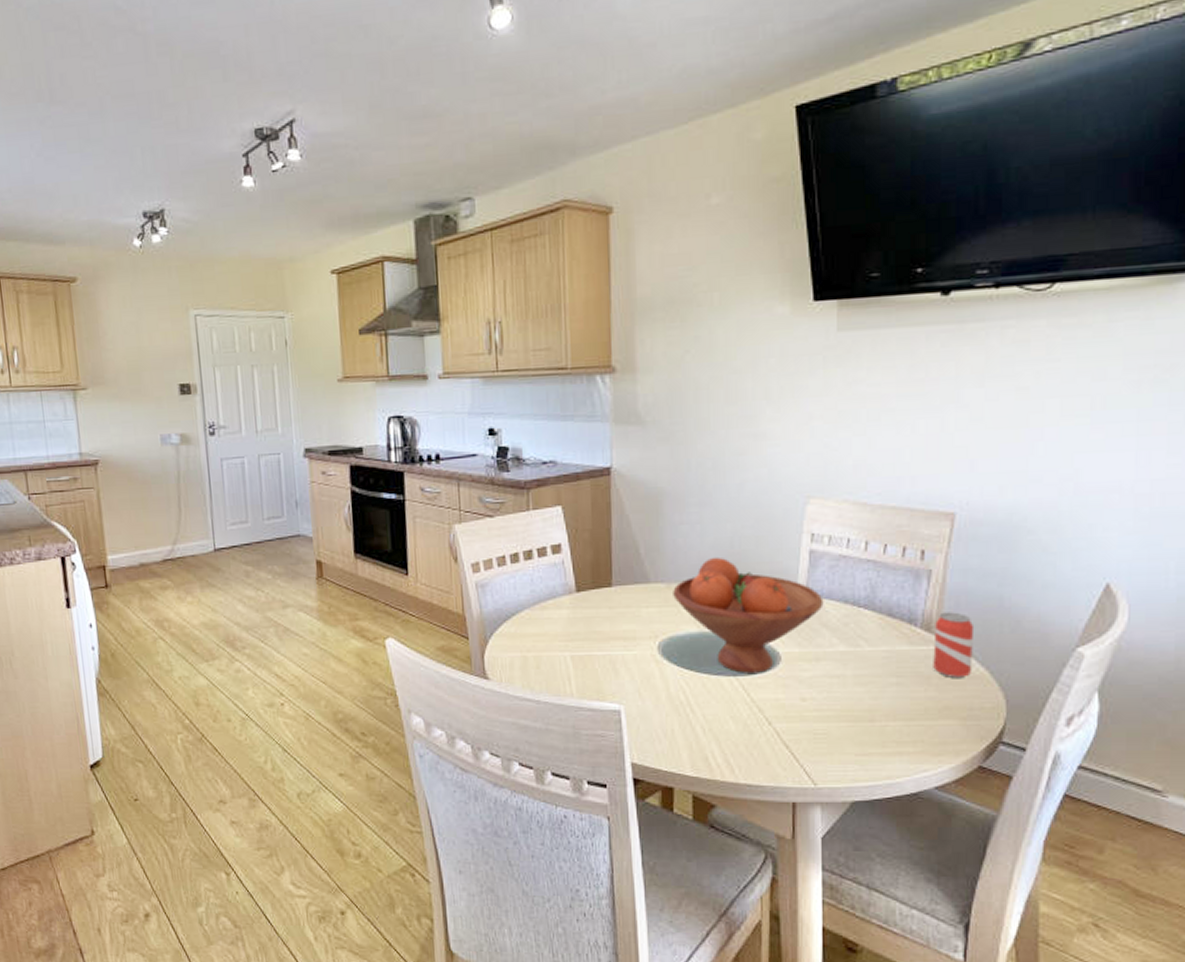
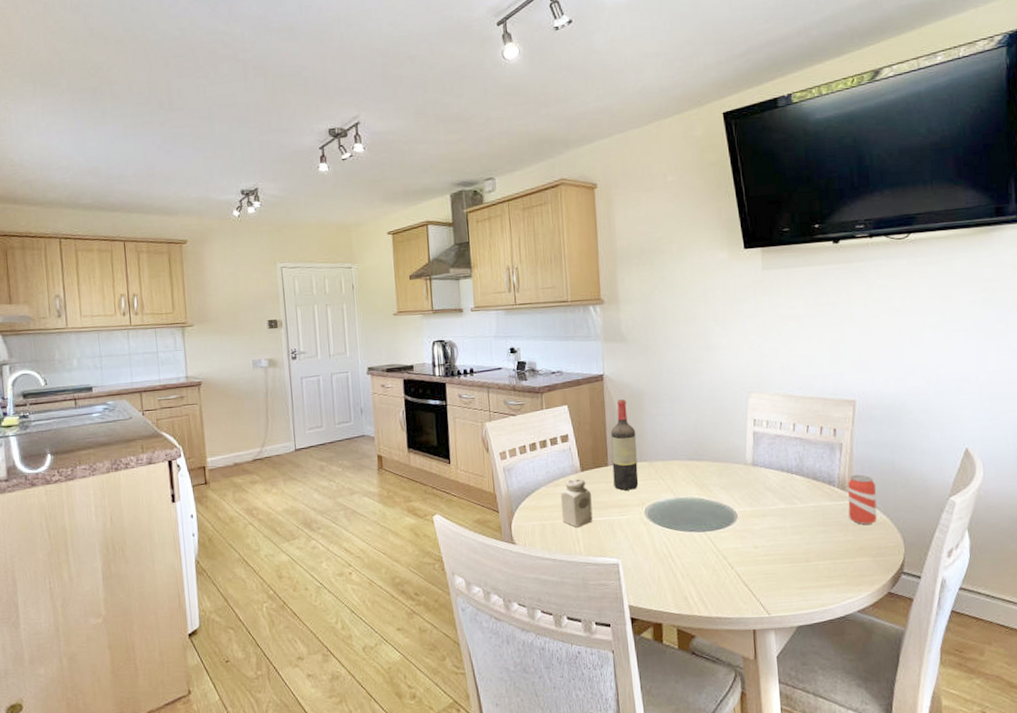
salt shaker: none [548,600,590,663] -> present [561,478,593,528]
wine bottle: none [617,501,652,619] -> present [611,399,639,491]
fruit bowl: present [673,557,824,673] -> none [654,440,766,529]

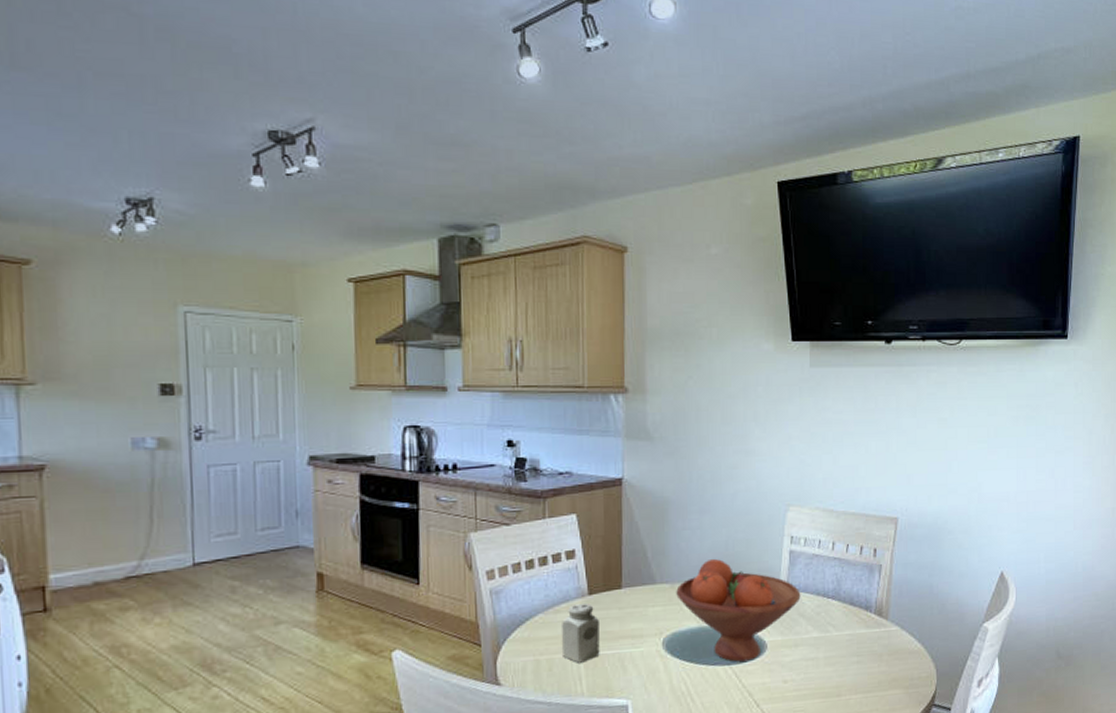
wine bottle: present [611,399,639,491] -> none [626,509,658,618]
fruit bowl: none [654,440,766,529] -> present [676,558,801,662]
beverage can: present [848,474,877,526] -> none [884,599,913,655]

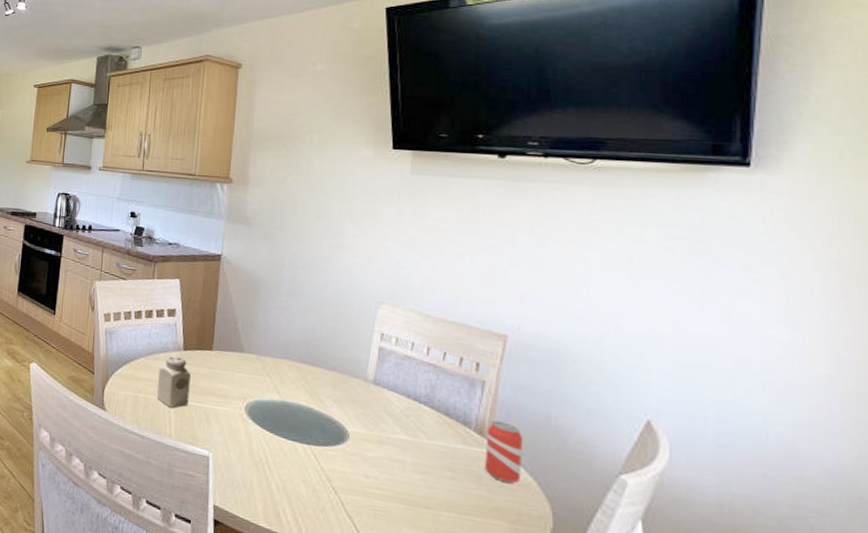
fruit bowl: present [676,558,801,662] -> none [262,339,389,446]
beverage can: none [884,599,913,655] -> present [485,420,524,484]

